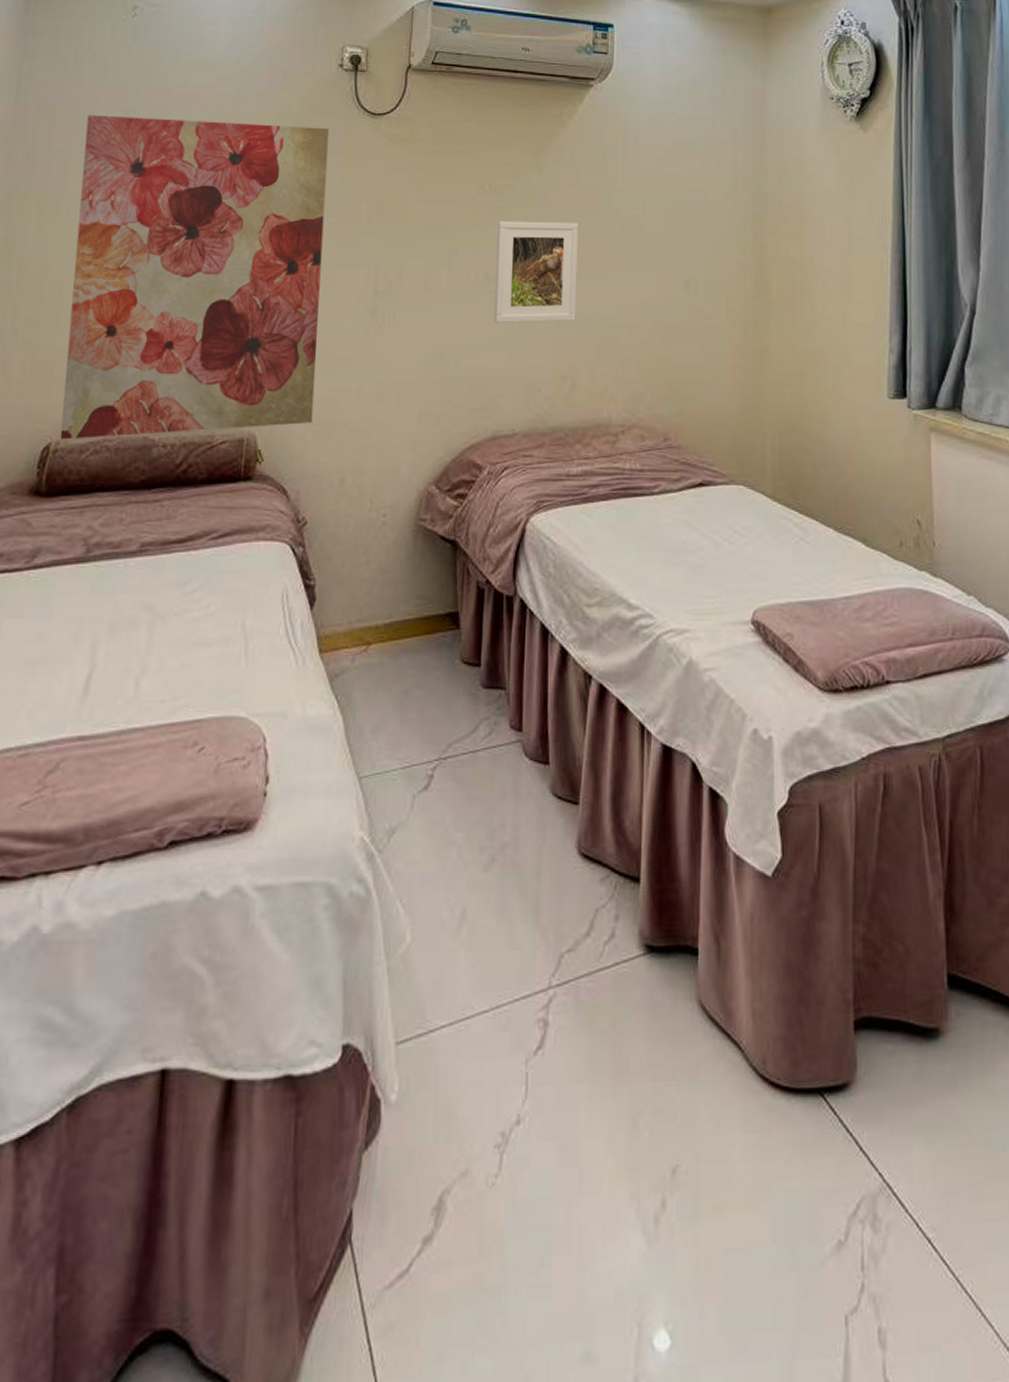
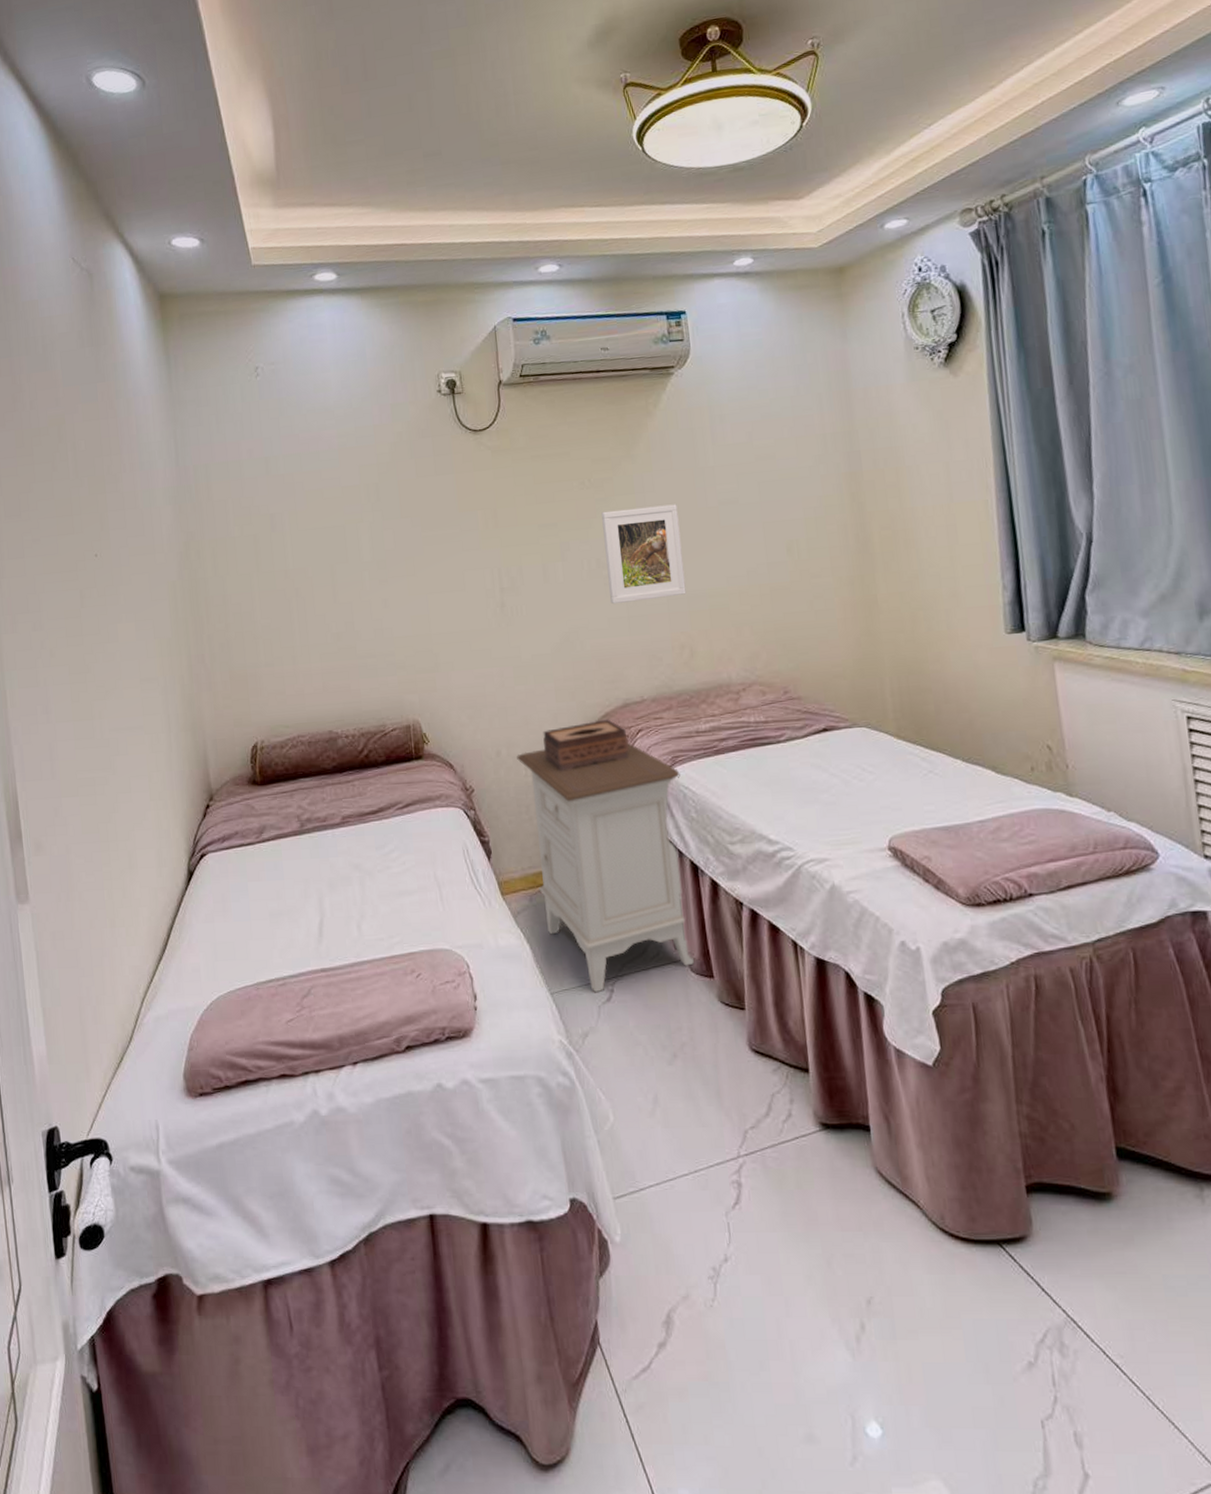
wall art: present [60,114,330,440] -> none [236,449,465,739]
nightstand: none [363,480,543,779] -> present [517,743,694,993]
tissue box: none [396,452,493,509] -> present [543,719,629,772]

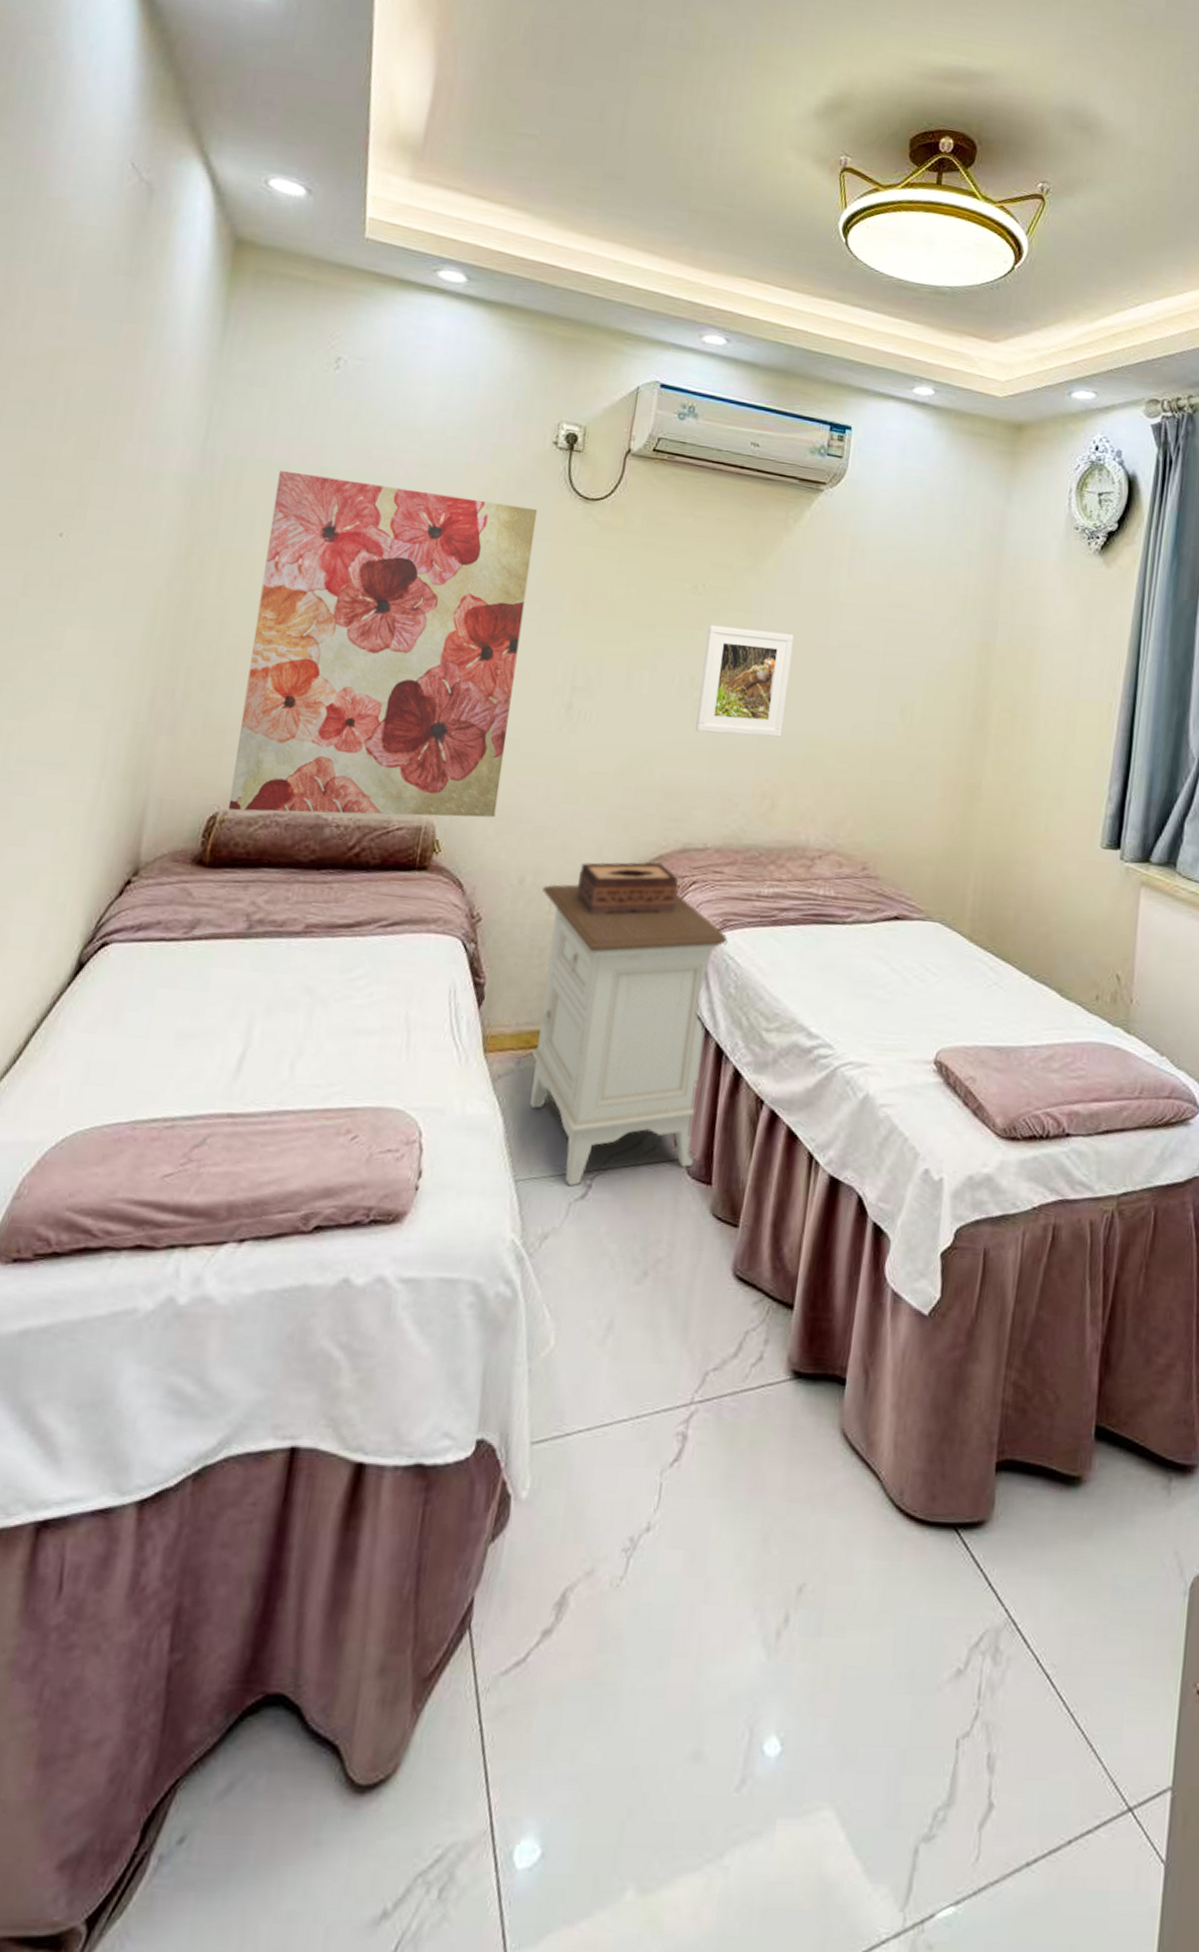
wall art: none [236,449,465,739] -> present [228,470,538,818]

